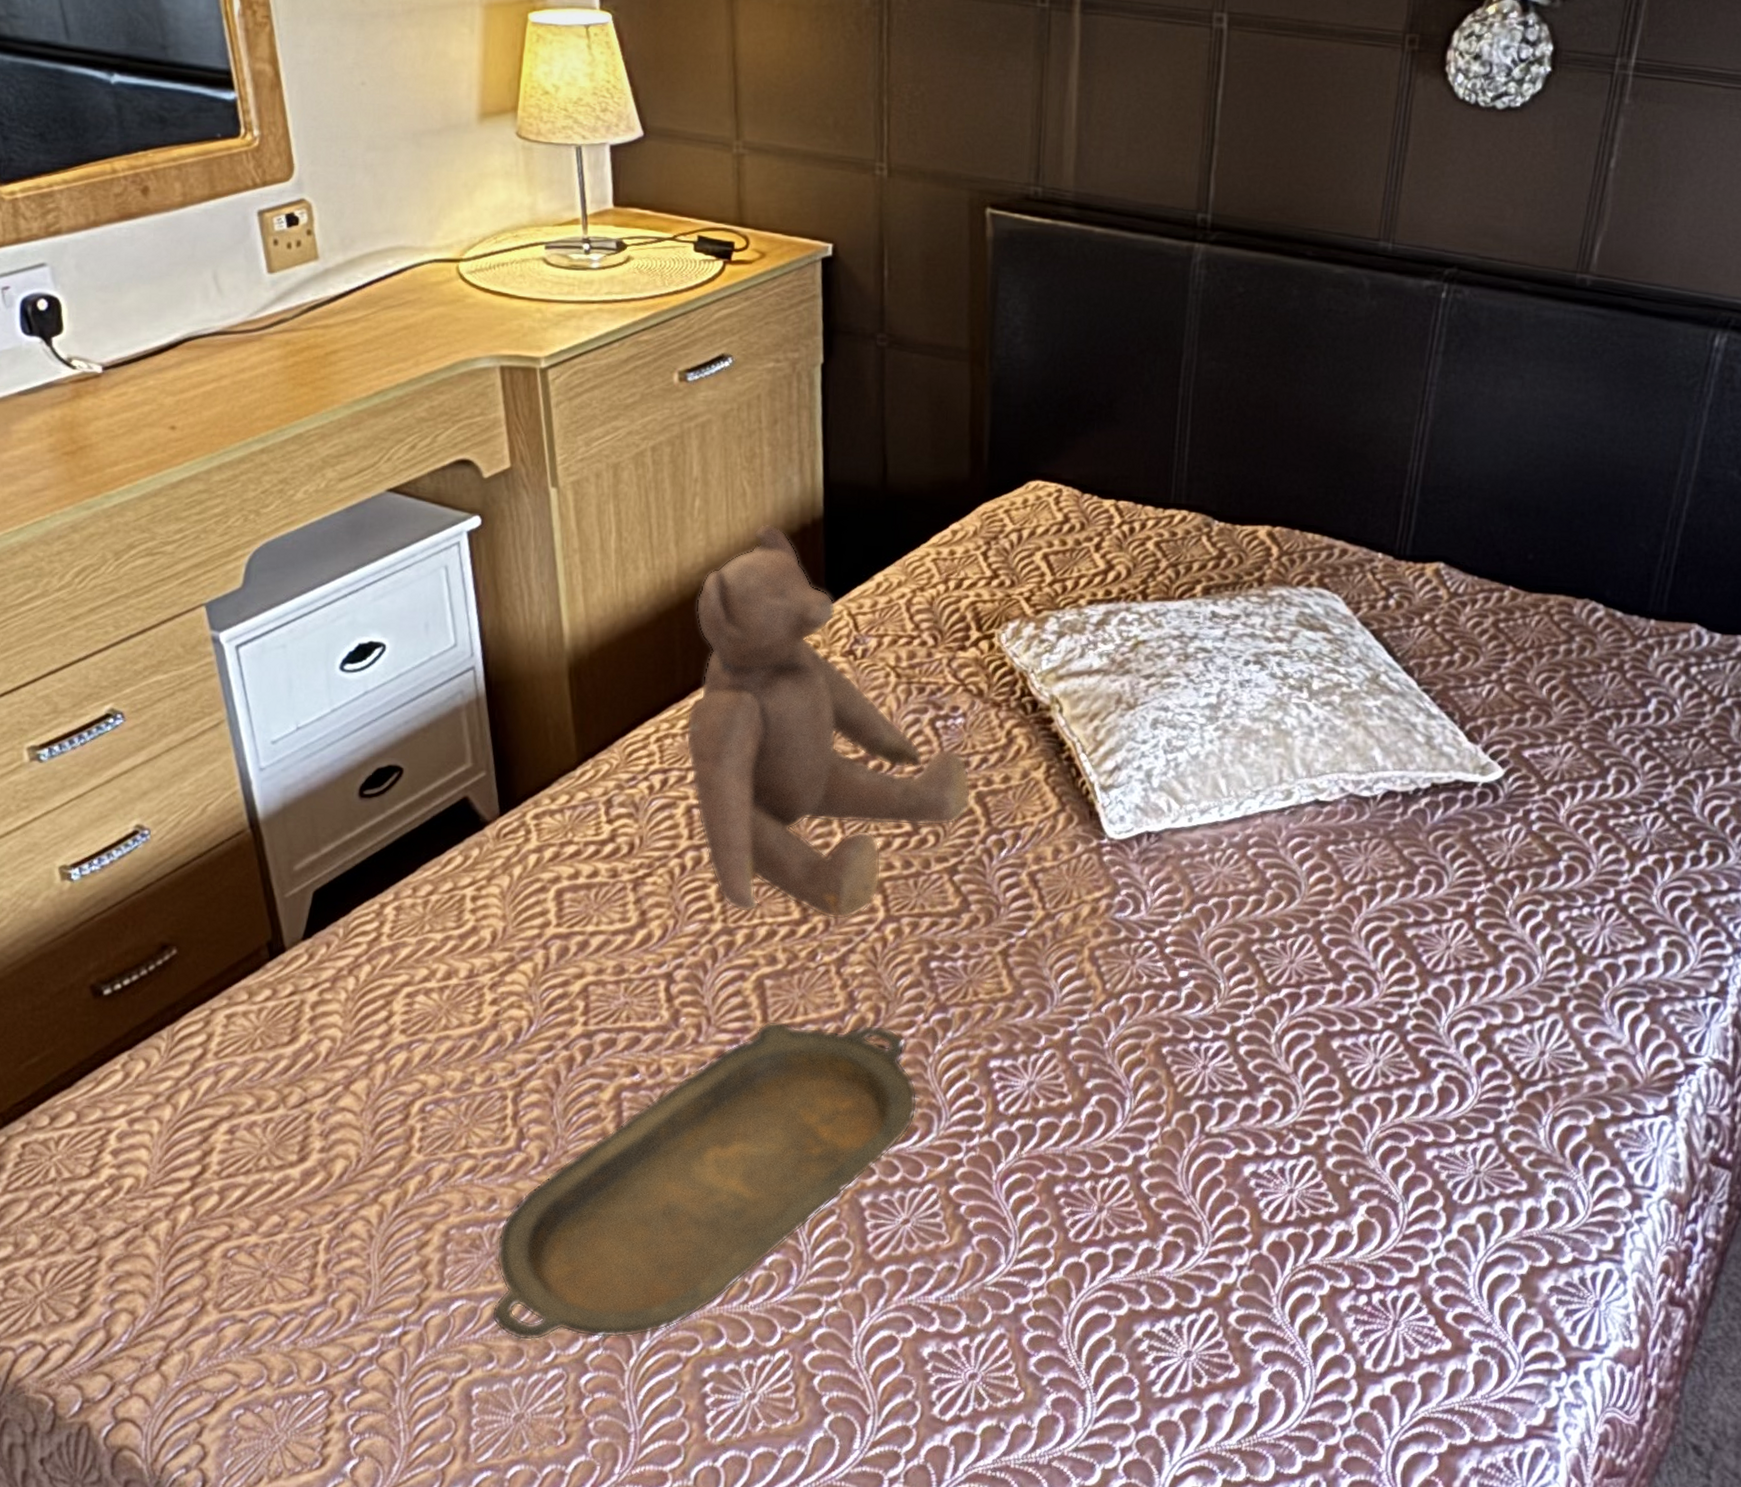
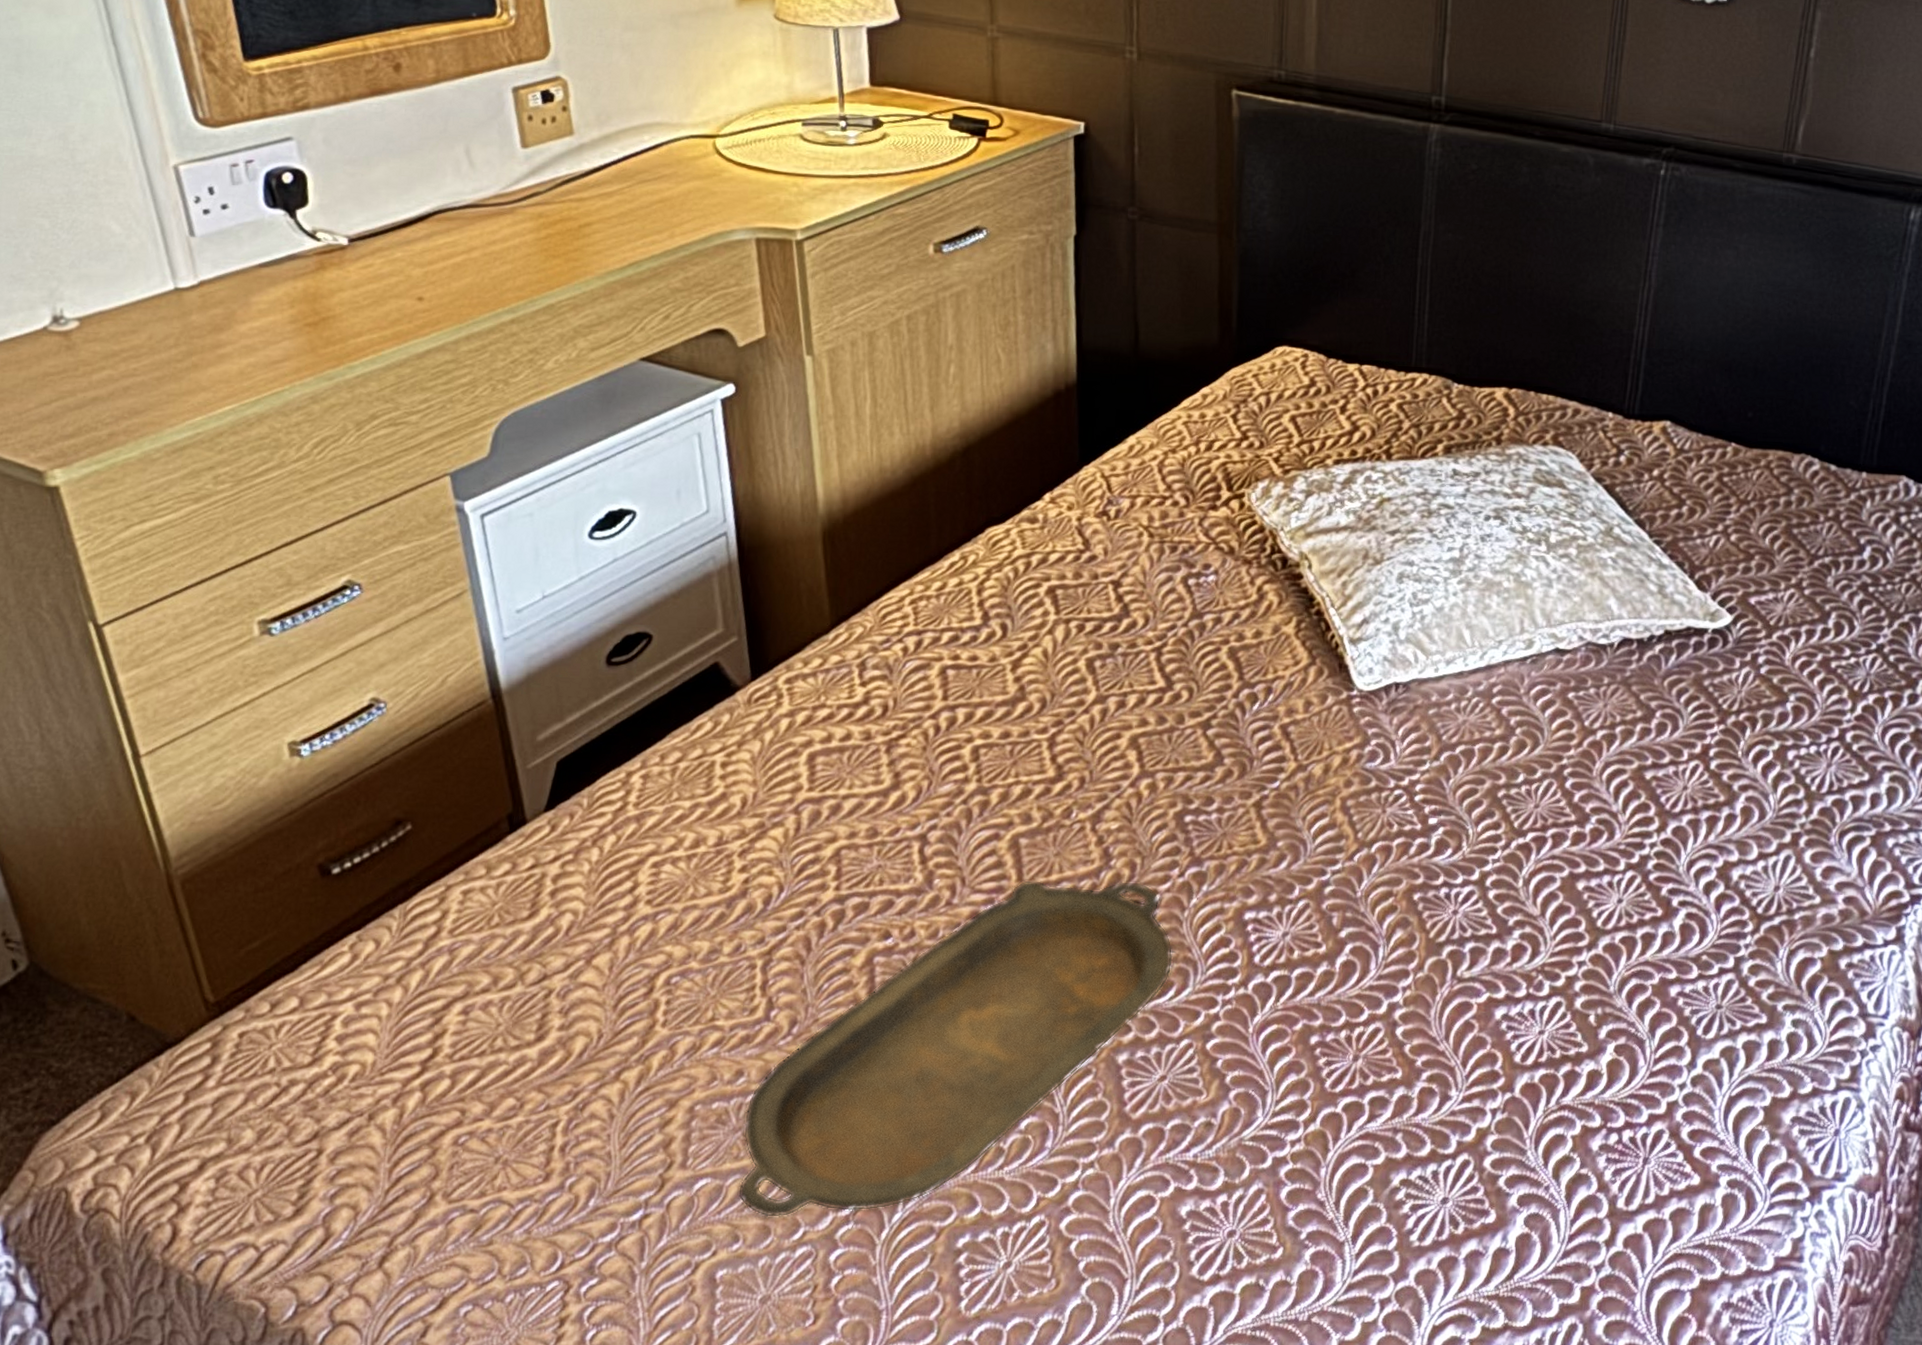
teddy bear: present [685,524,972,920] -> none [940,389,1224,777]

